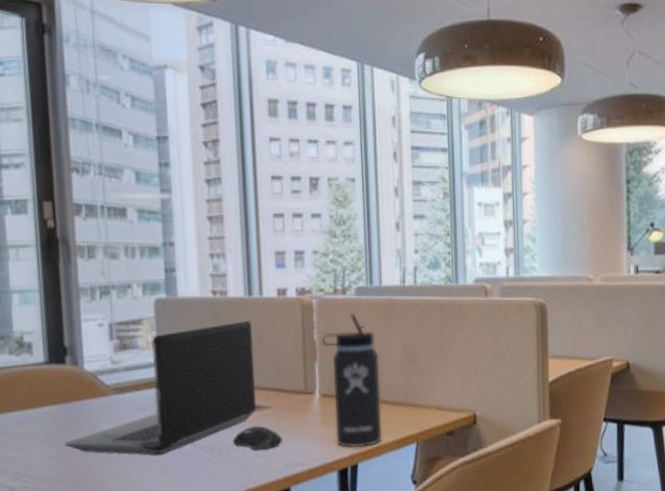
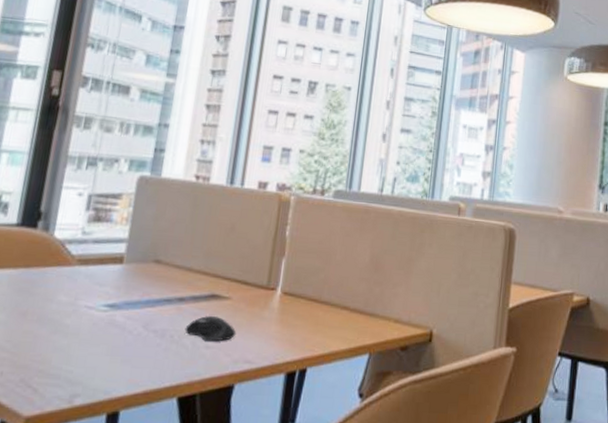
laptop computer: present [65,321,257,455] -> none [16,208,228,333]
thermos bottle: present [321,314,382,448] -> none [289,215,347,352]

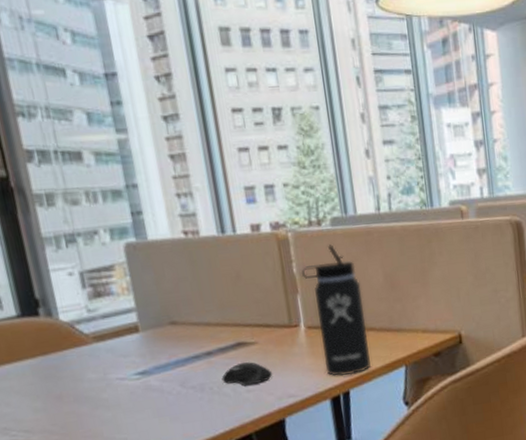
thermos bottle: none [289,215,347,352] -> present [301,245,371,377]

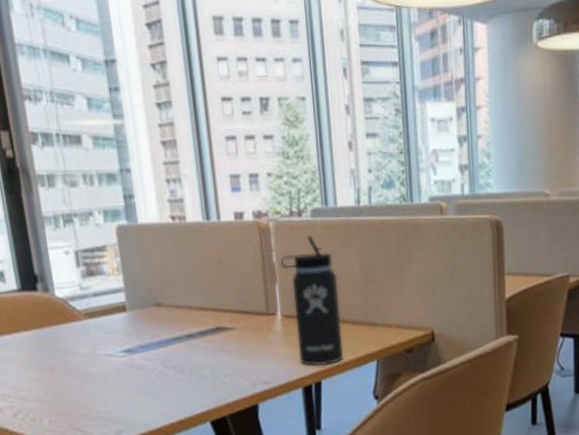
computer mouse: present [221,362,273,386] -> none [200,347,249,370]

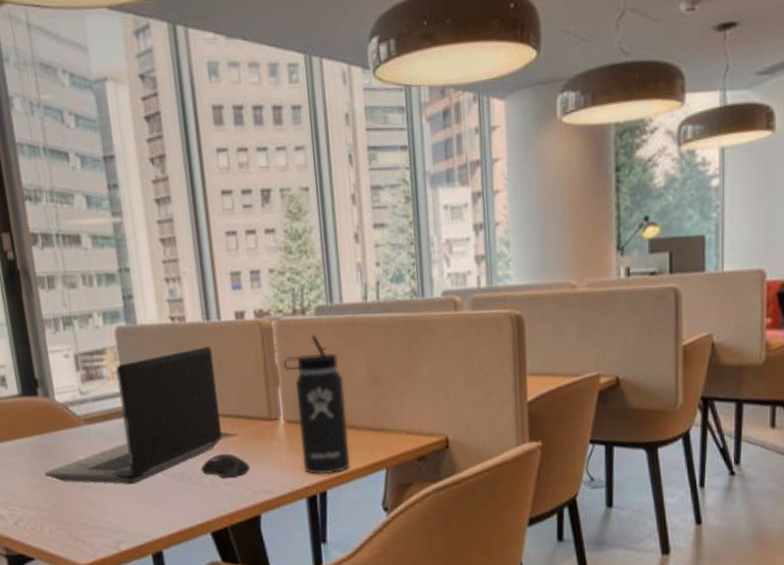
laptop computer: none [44,245,222,376] -> present [44,346,223,484]
computer mouse: none [200,347,249,370] -> present [201,454,251,478]

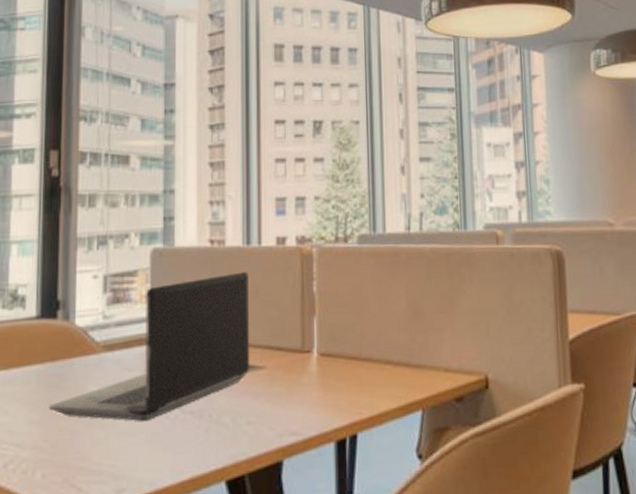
computer mouse: present [201,454,251,478] -> none [223,389,277,417]
thermos bottle: present [283,335,350,475] -> none [321,264,385,416]

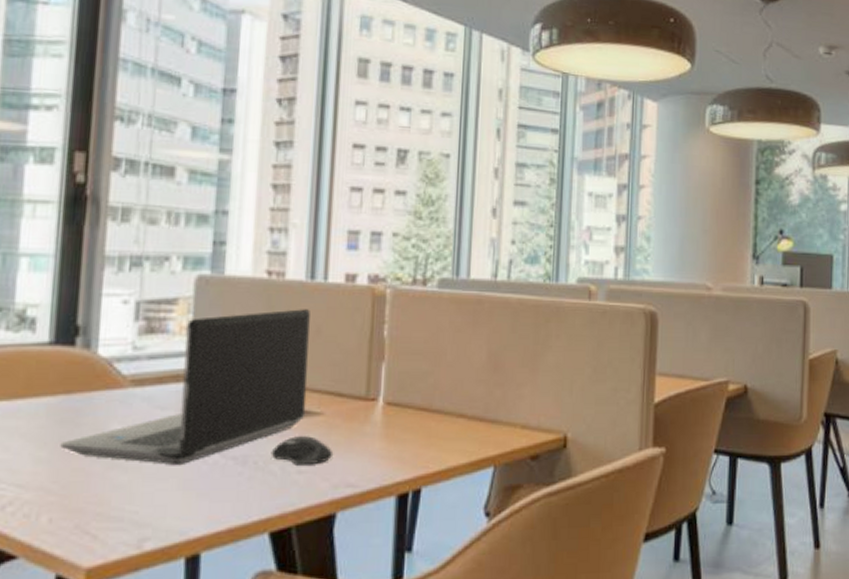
computer mouse: none [223,389,277,417] -> present [271,436,334,465]

